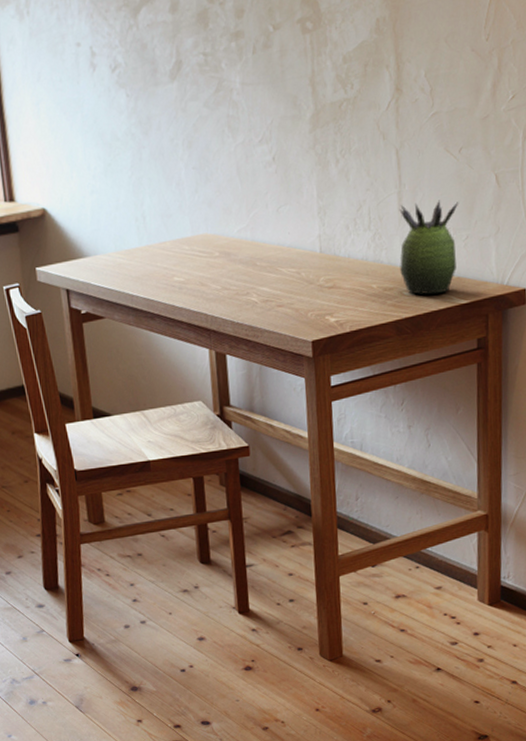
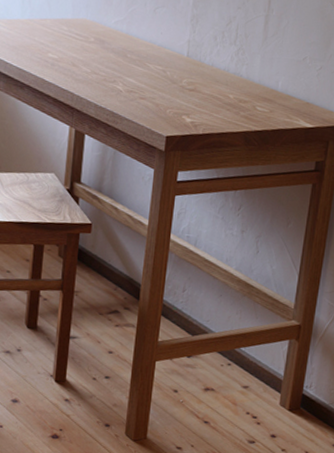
succulent plant: present [399,200,459,295] -> none [256,28,319,114]

